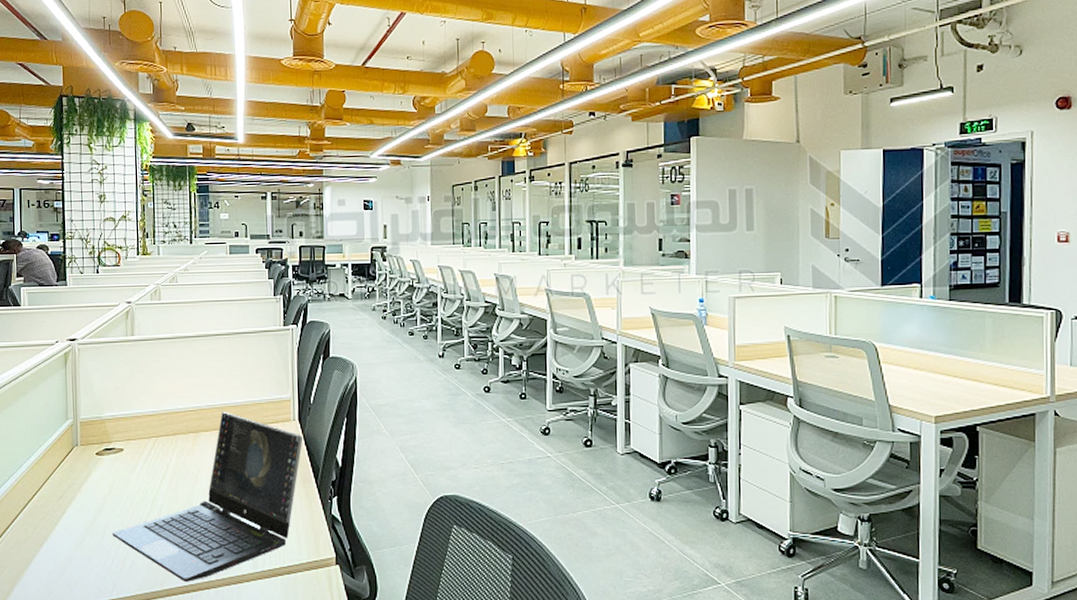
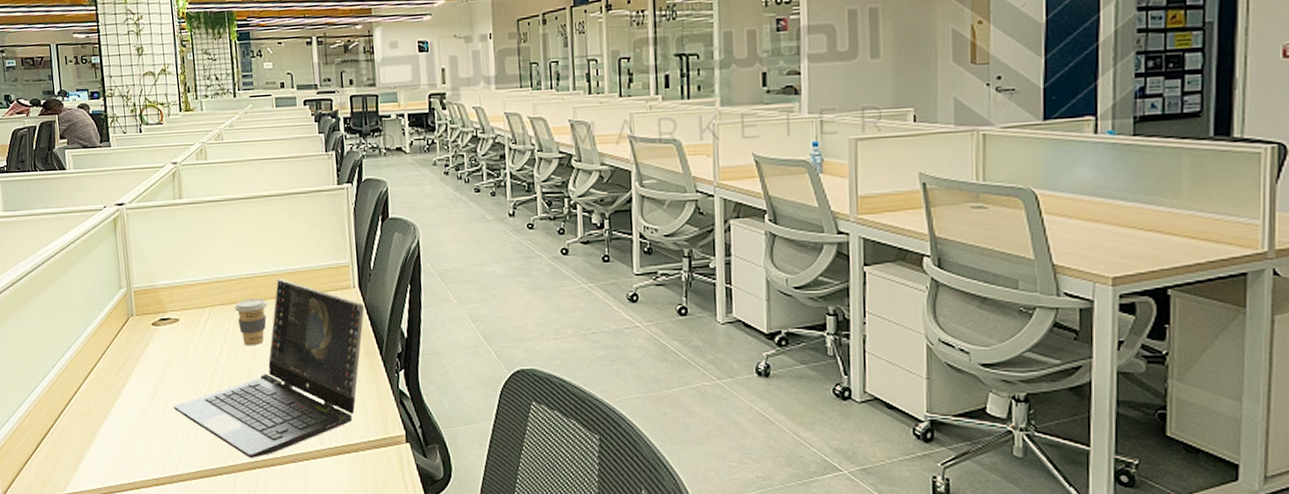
coffee cup: none [178,429,211,475] -> present [234,298,268,346]

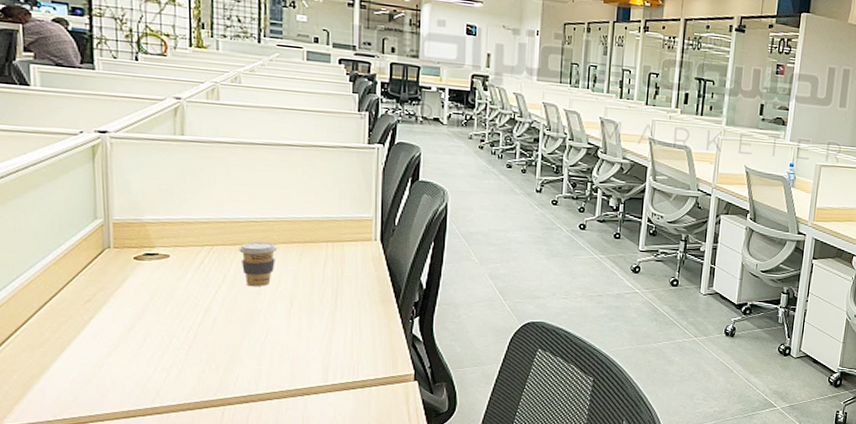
laptop computer: present [174,278,365,458] -> none [155,225,385,392]

